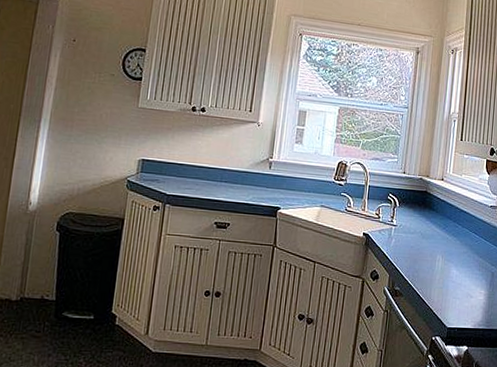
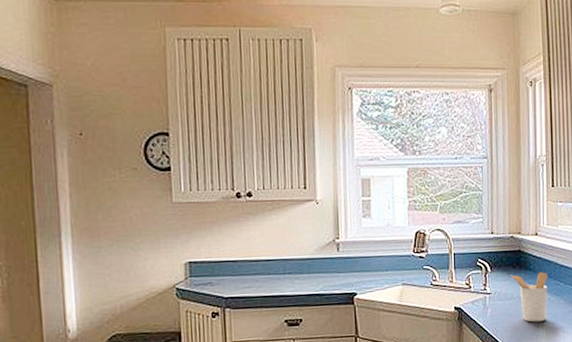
utensil holder: none [416,211,449,258] -> present [511,272,548,322]

